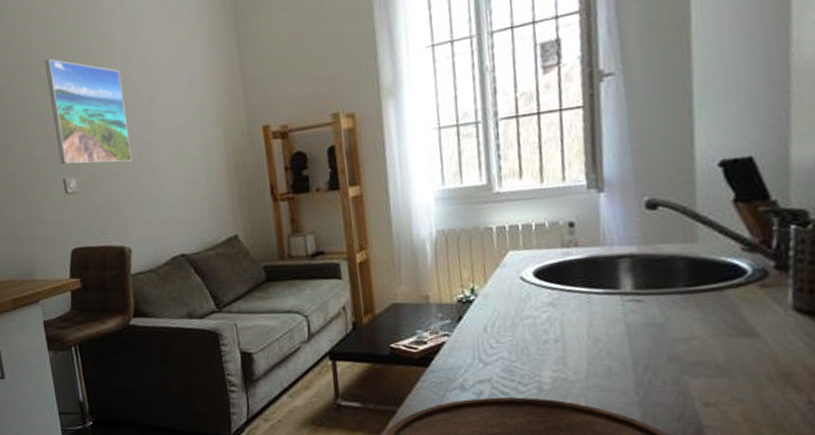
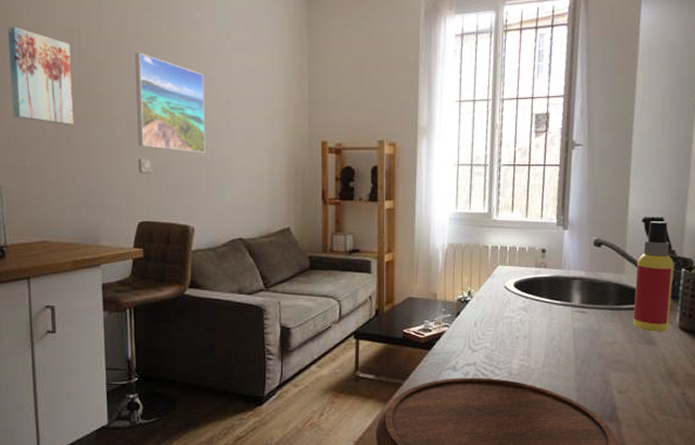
spray bottle: none [716,161,778,319] -> present [632,221,674,332]

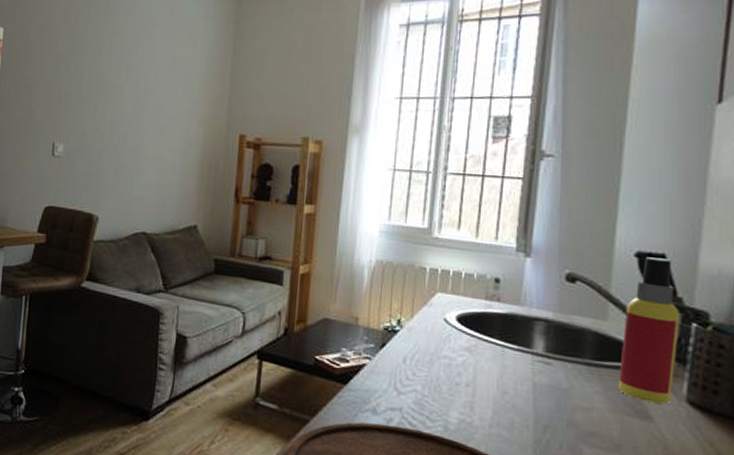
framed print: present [135,52,206,154] -> none [54,37,125,141]

